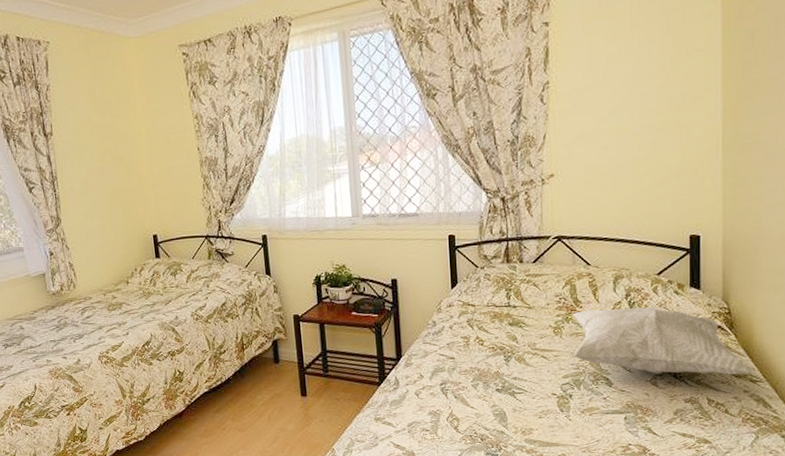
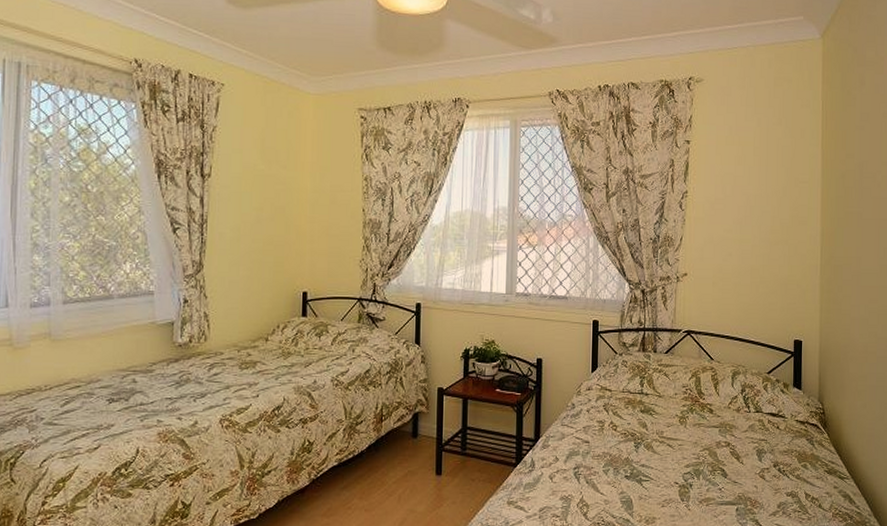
decorative pillow: present [572,307,754,375] -> none [694,402,842,472]

